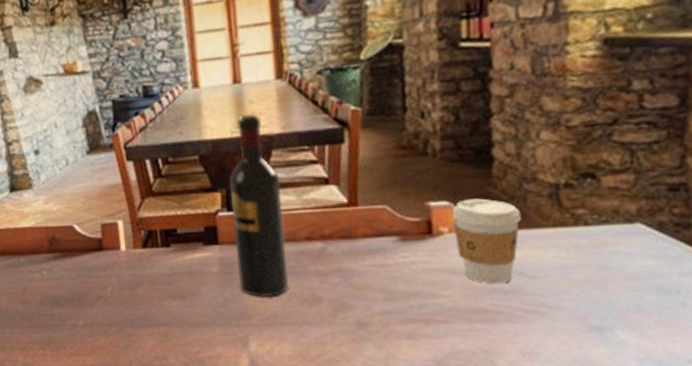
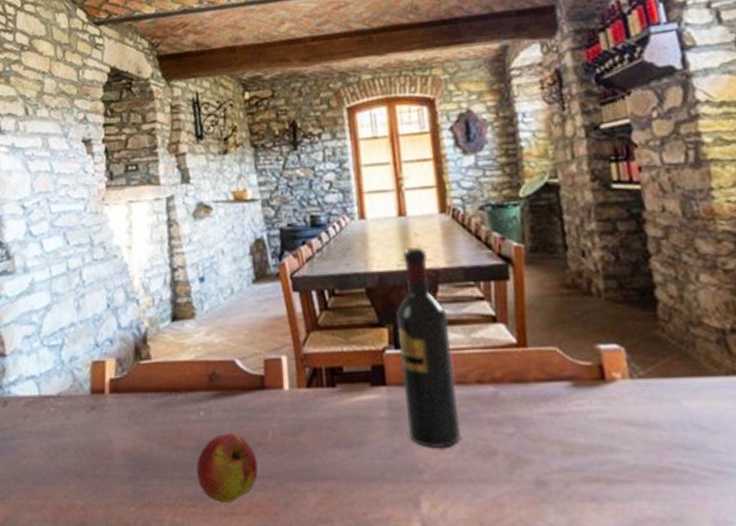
apple: none [42,289,99,346] -> present [196,433,258,503]
coffee cup: present [452,198,521,284] -> none [623,342,694,438]

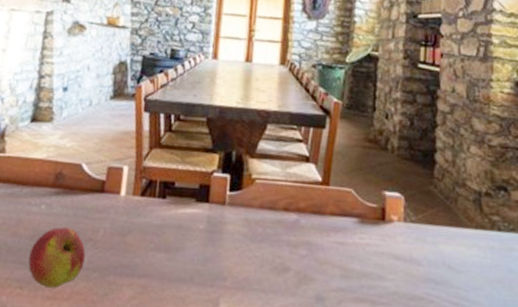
wine bottle: present [397,246,462,449] -> none [220,89,271,261]

